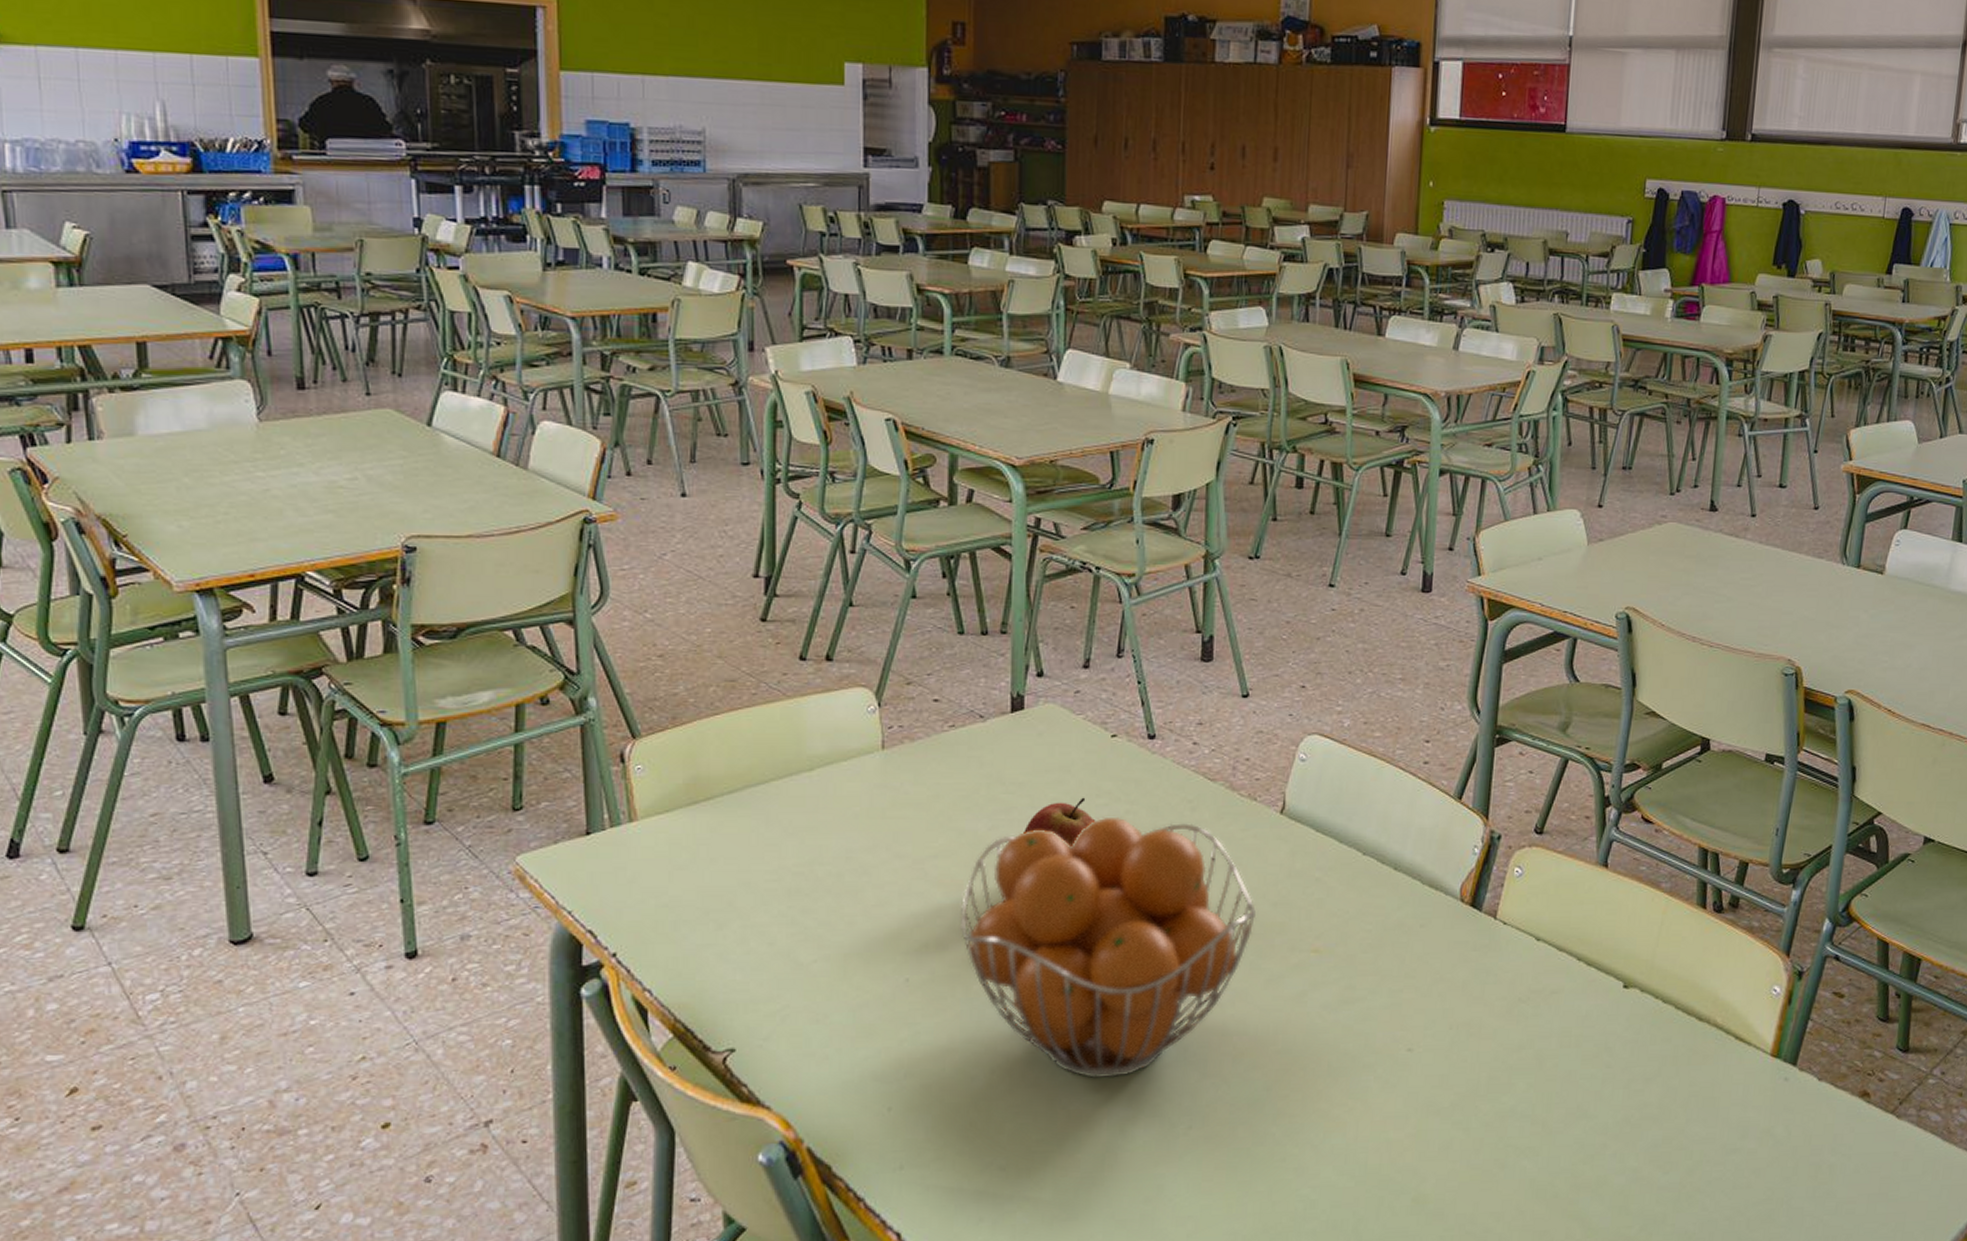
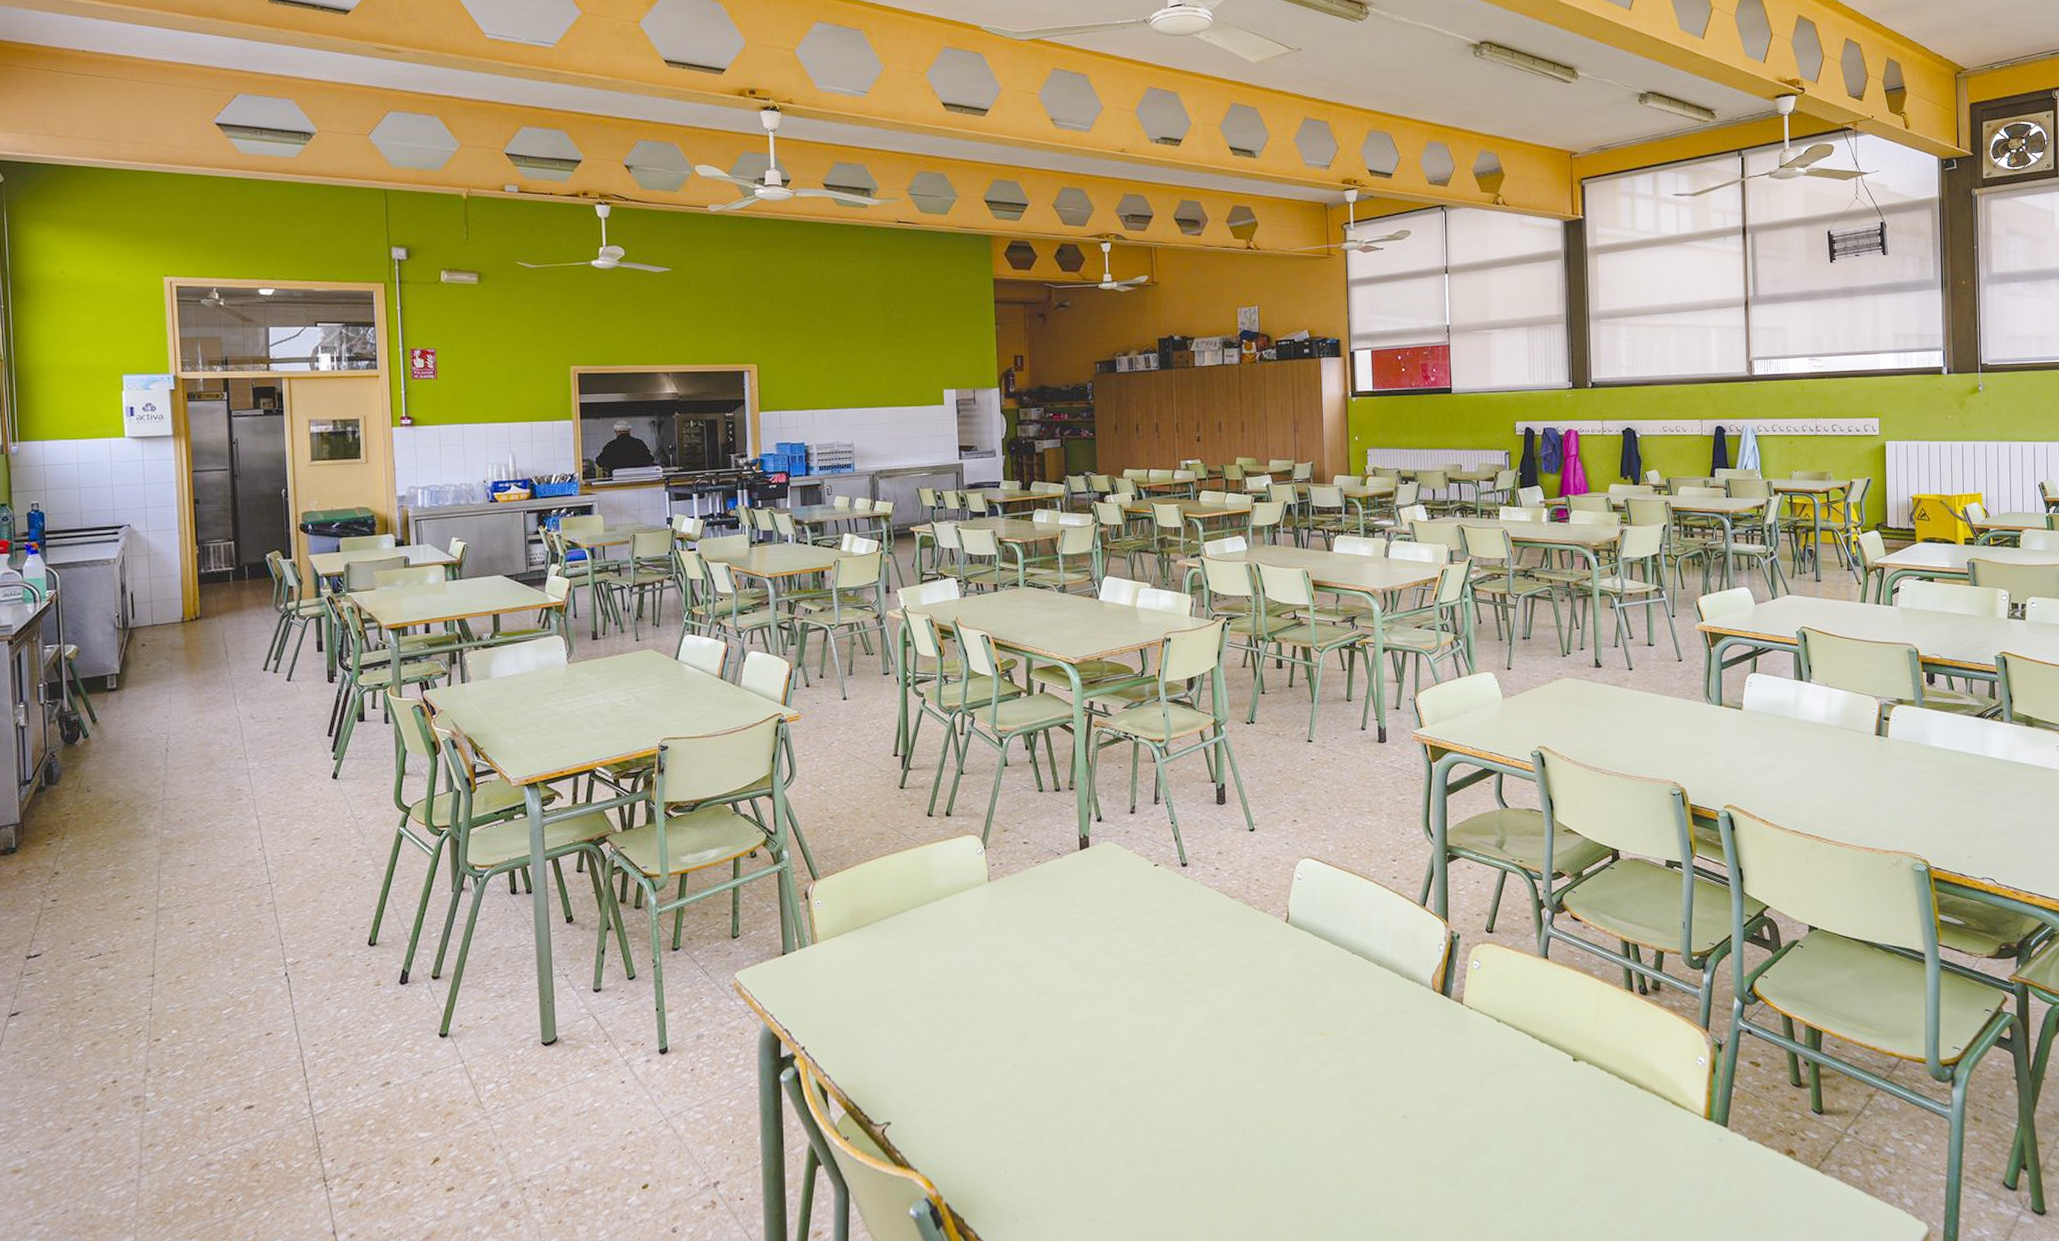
fruit basket: present [959,816,1257,1079] -> none [1050,929,1274,1144]
apple: present [1024,797,1096,848] -> none [1094,914,1147,955]

